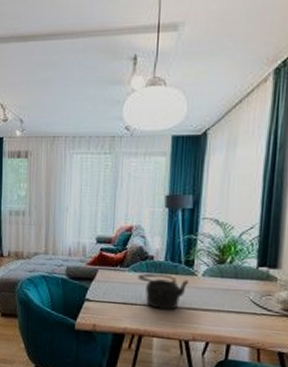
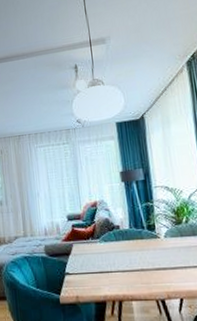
teapot: present [138,273,189,311] -> none [108,240,154,274]

